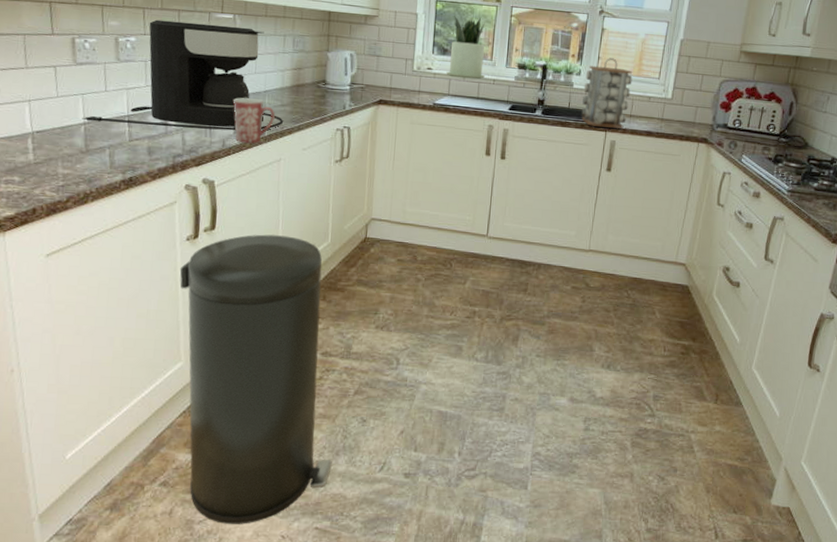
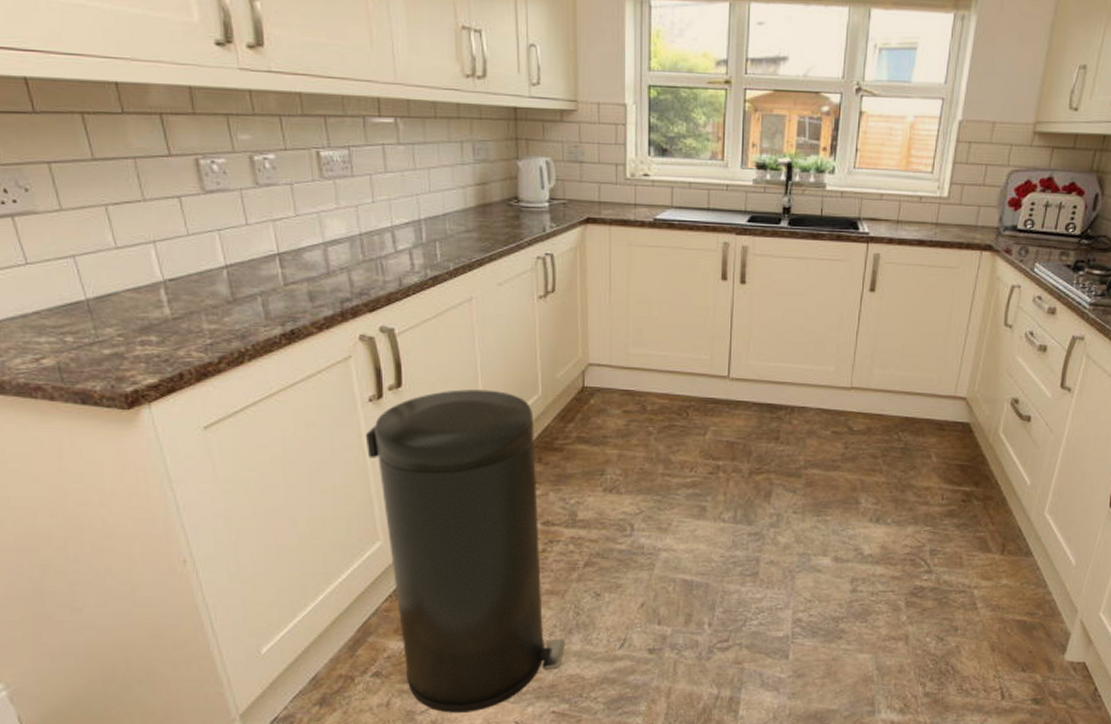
coffee maker: present [82,19,283,131] -> none [222,129,470,266]
mug: present [233,98,275,144] -> none [405,224,459,281]
planter: present [446,16,486,80] -> none [667,105,717,186]
spice rack: present [580,58,633,129] -> none [836,149,899,239]

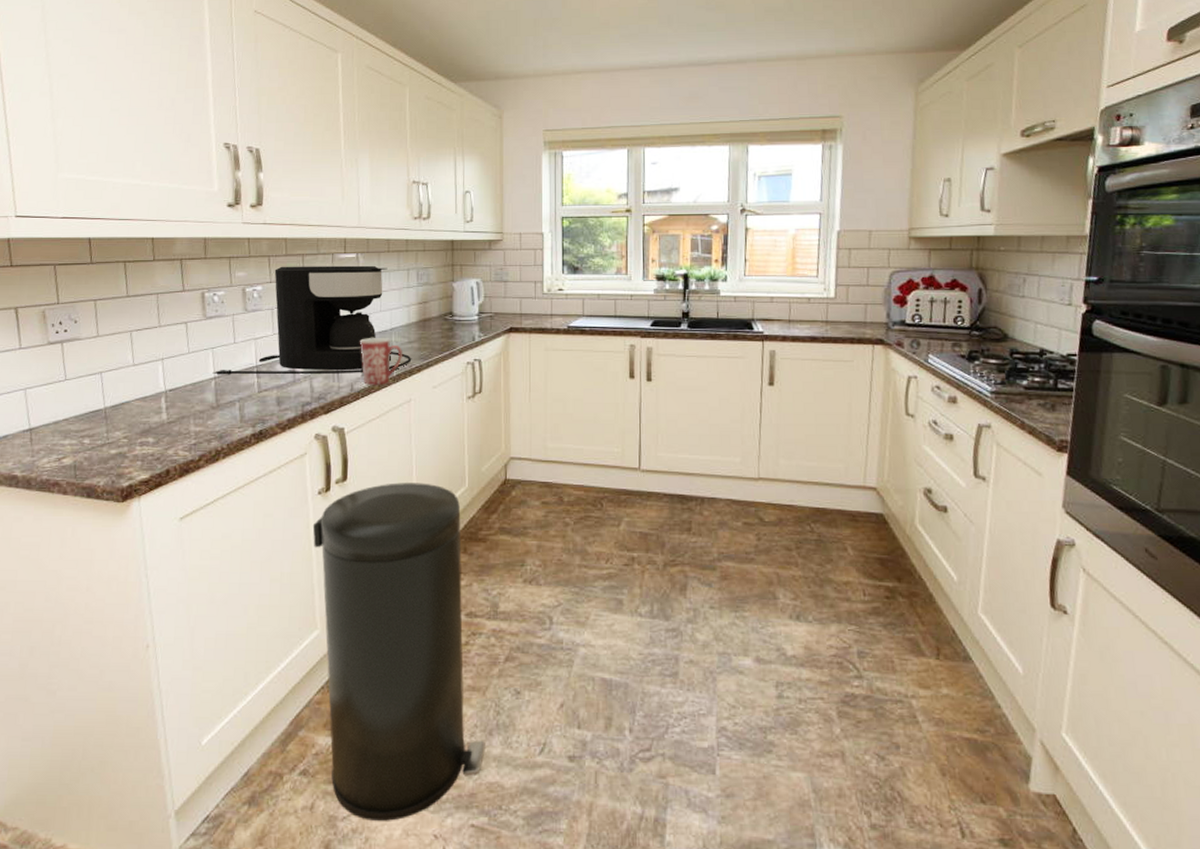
coffee maker: none [222,129,470,266] -> present [212,265,411,375]
mug: none [405,224,459,281] -> present [359,338,402,386]

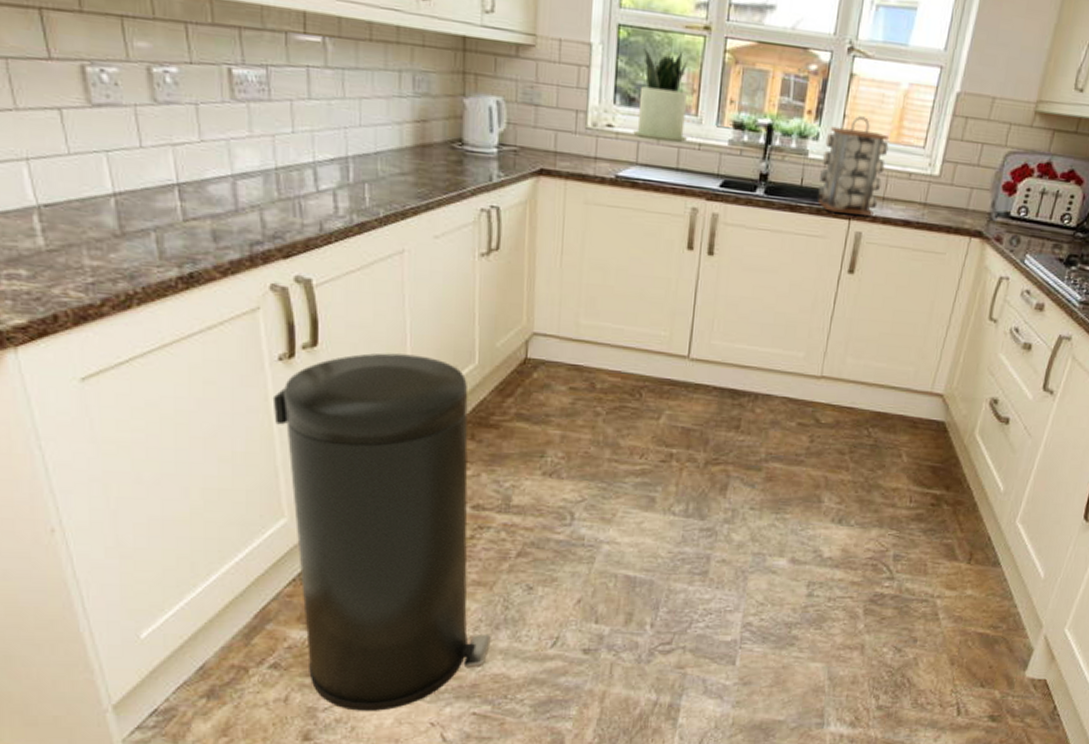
coffee maker: present [212,265,411,375] -> none [109,40,404,209]
mug: present [359,338,402,386] -> none [330,161,392,229]
planter: none [579,230,622,297] -> present [633,48,688,143]
spice rack: none [731,259,787,337] -> present [816,116,889,217]

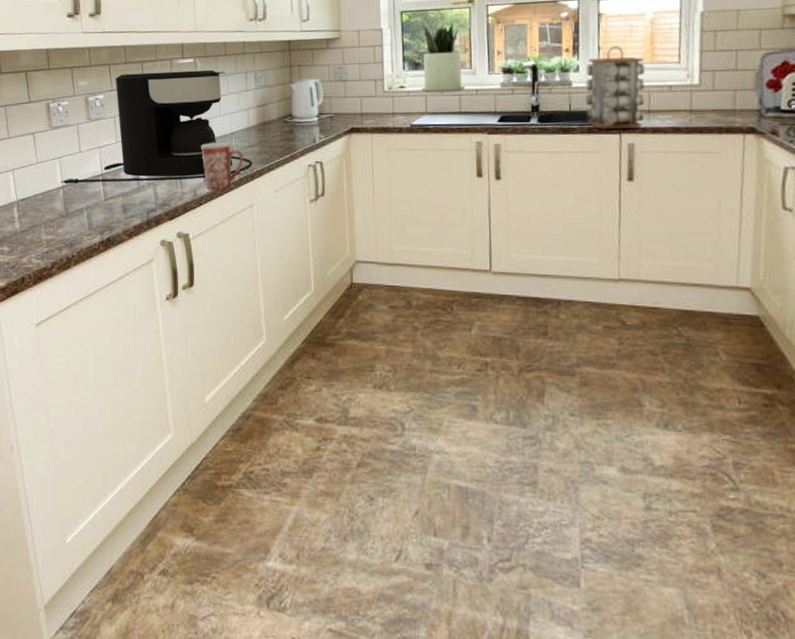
coffee maker: none [109,40,404,209] -> present [60,69,252,184]
pedal bin: present [272,353,491,711] -> none [162,287,341,623]
mug: none [330,161,392,229] -> present [200,142,243,191]

